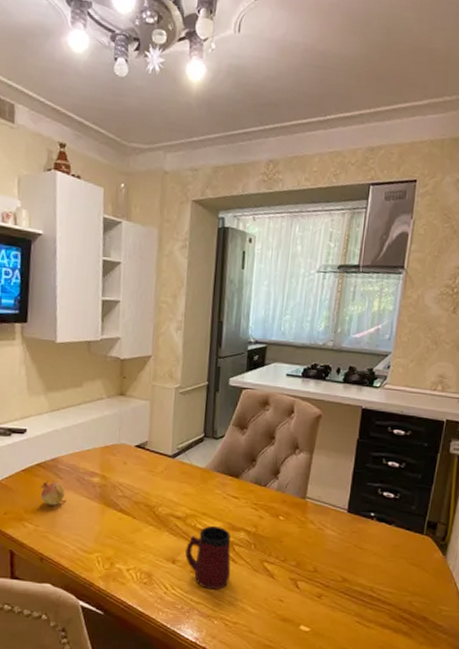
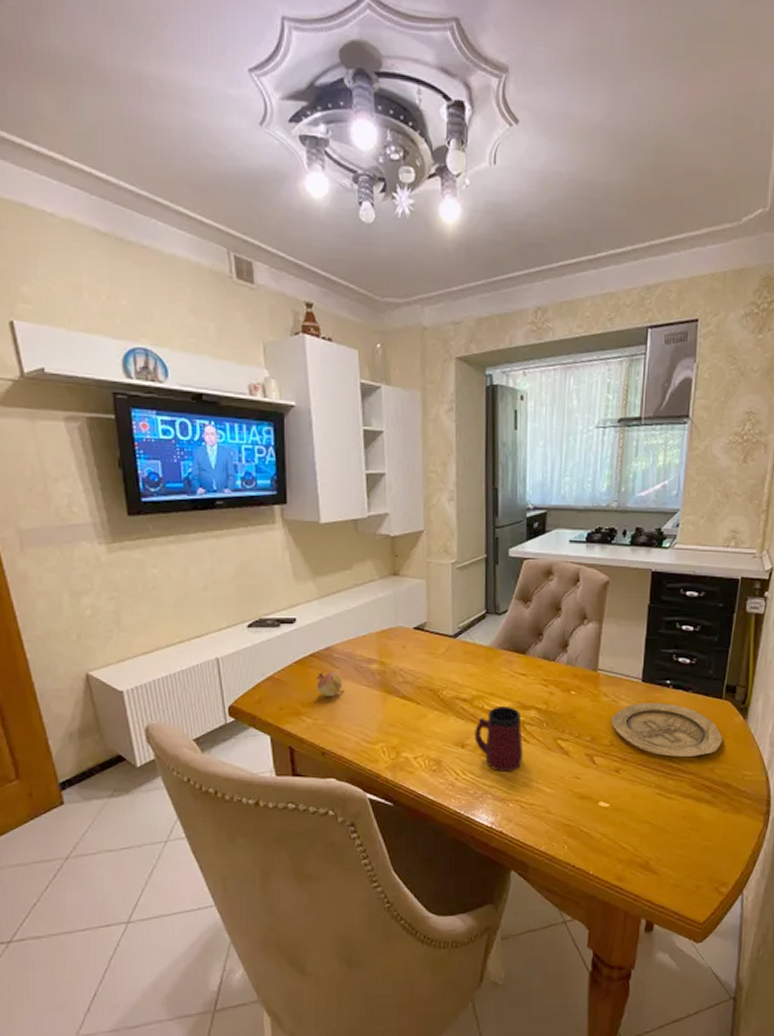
plate: none [315,532,422,588] -> present [610,703,722,757]

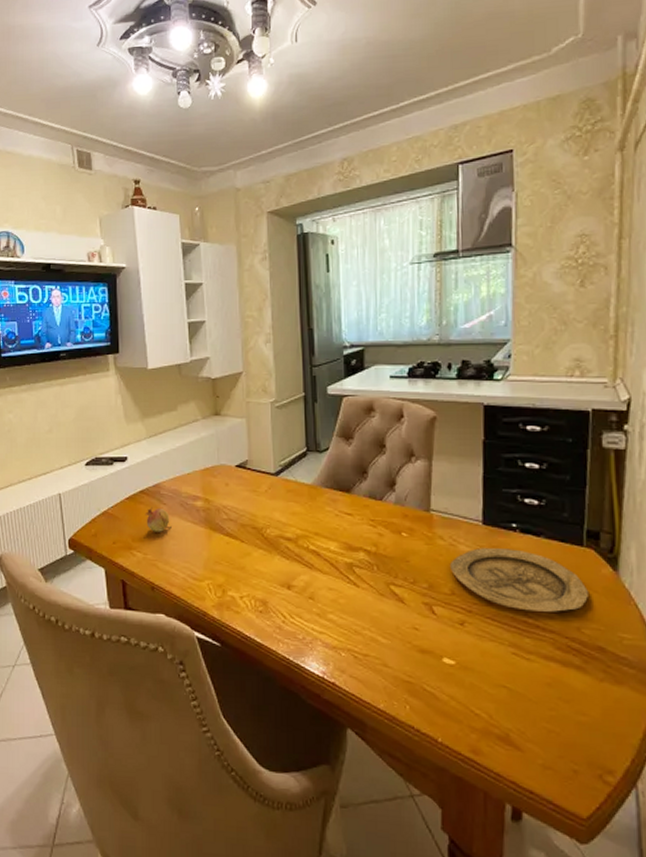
mug: present [474,705,524,772] -> none [301,546,354,617]

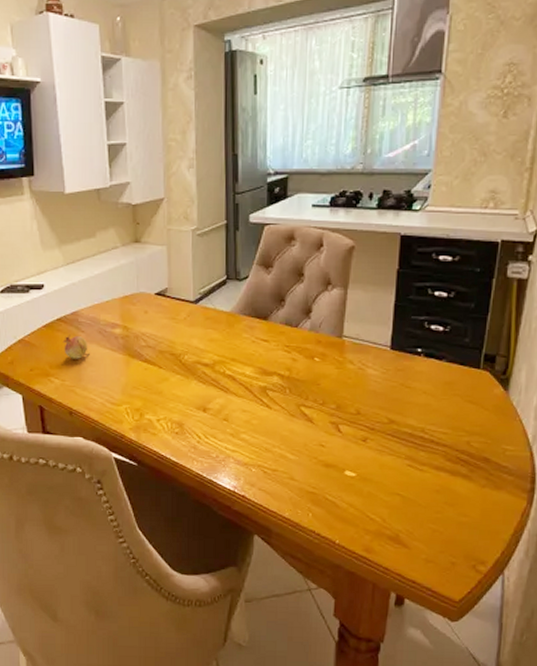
plate: present [449,548,588,612] -> none [357,371,480,428]

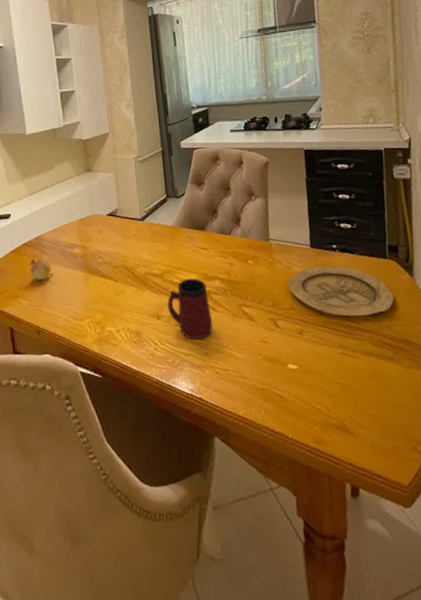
mug: none [216,371,266,437] -> present [167,278,213,340]
plate: none [357,371,480,428] -> present [287,266,394,317]

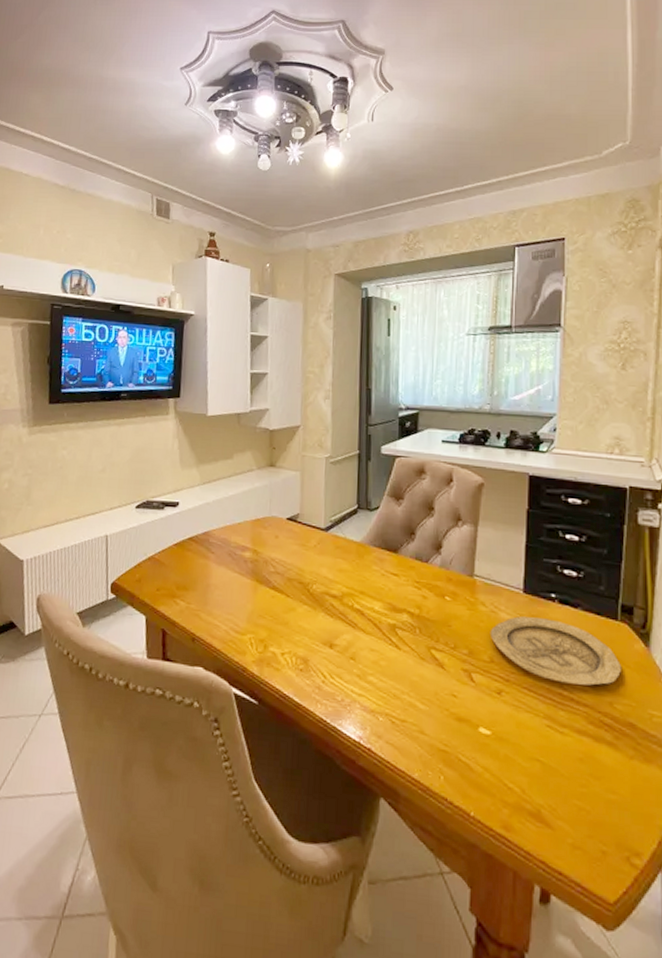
fruit: present [28,258,53,280] -> none [191,555,218,582]
mug: present [167,278,213,340] -> none [343,605,395,680]

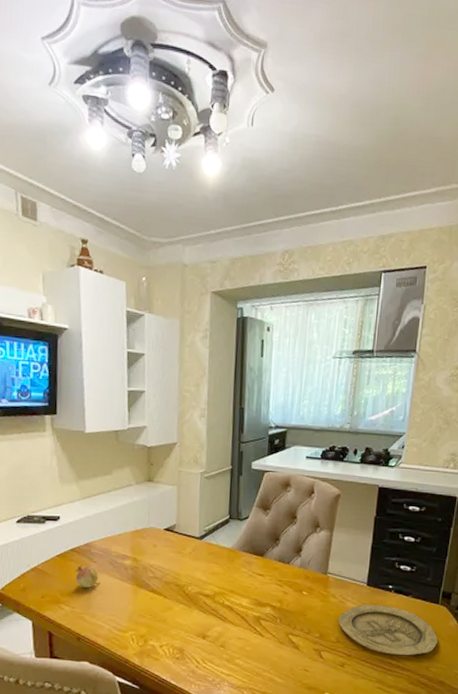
fruit: none [191,555,218,582] -> present [74,564,100,588]

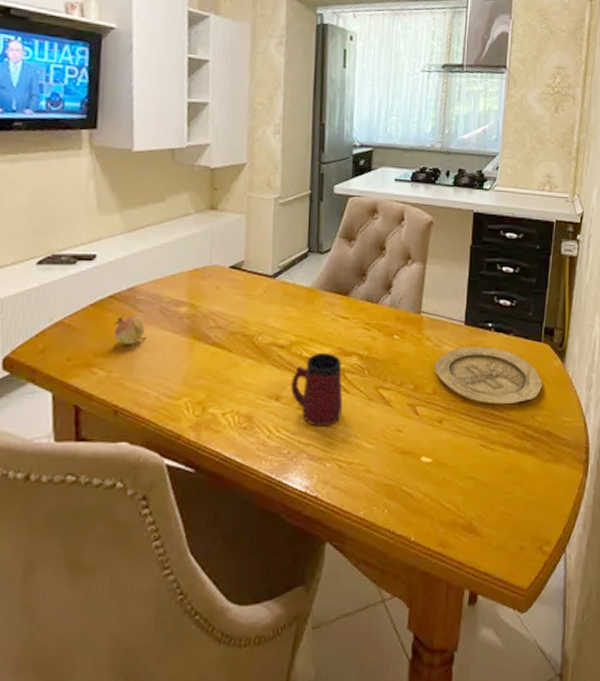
mug: none [215,602,258,662] -> present [291,352,343,427]

